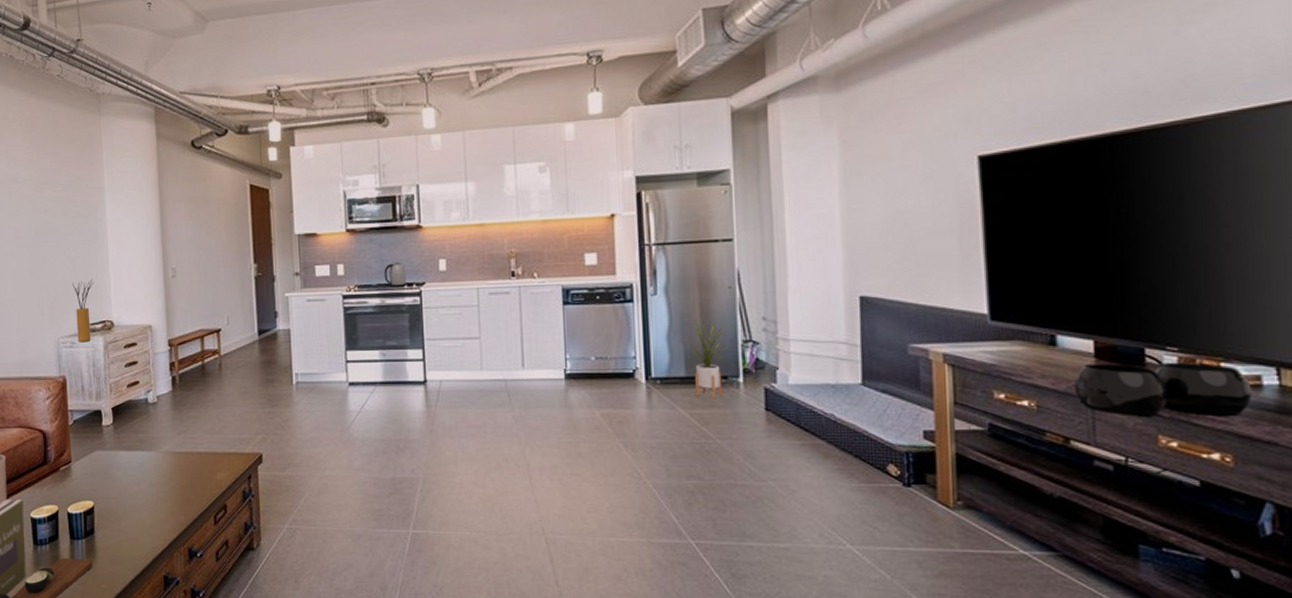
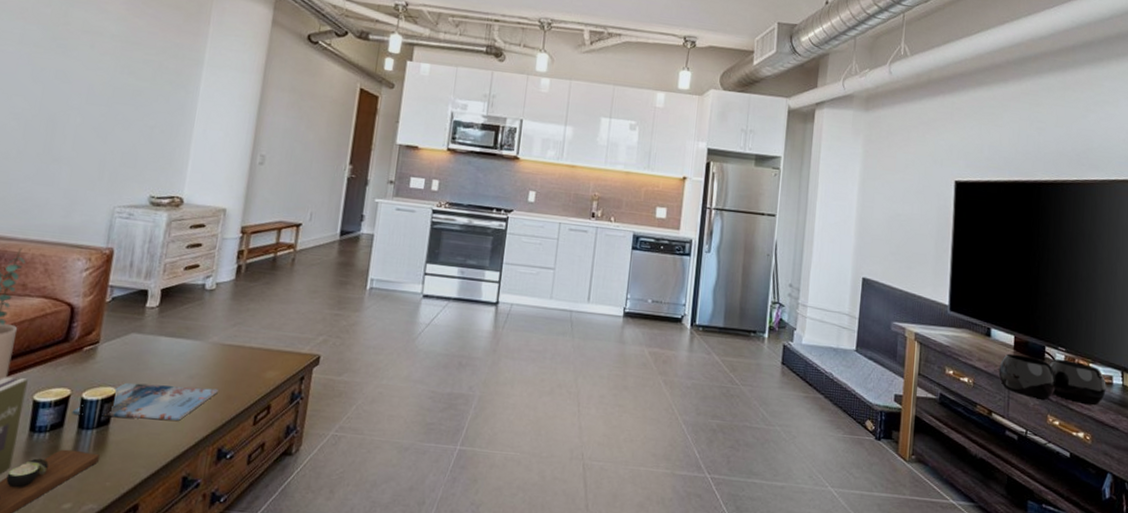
magazine: none [63,494,178,527] -> present [72,382,218,421]
vase: present [72,278,94,342] -> none [137,150,170,215]
kettle: present [384,262,406,287] -> none [476,187,498,211]
house plant: present [681,322,730,398] -> none [724,280,762,349]

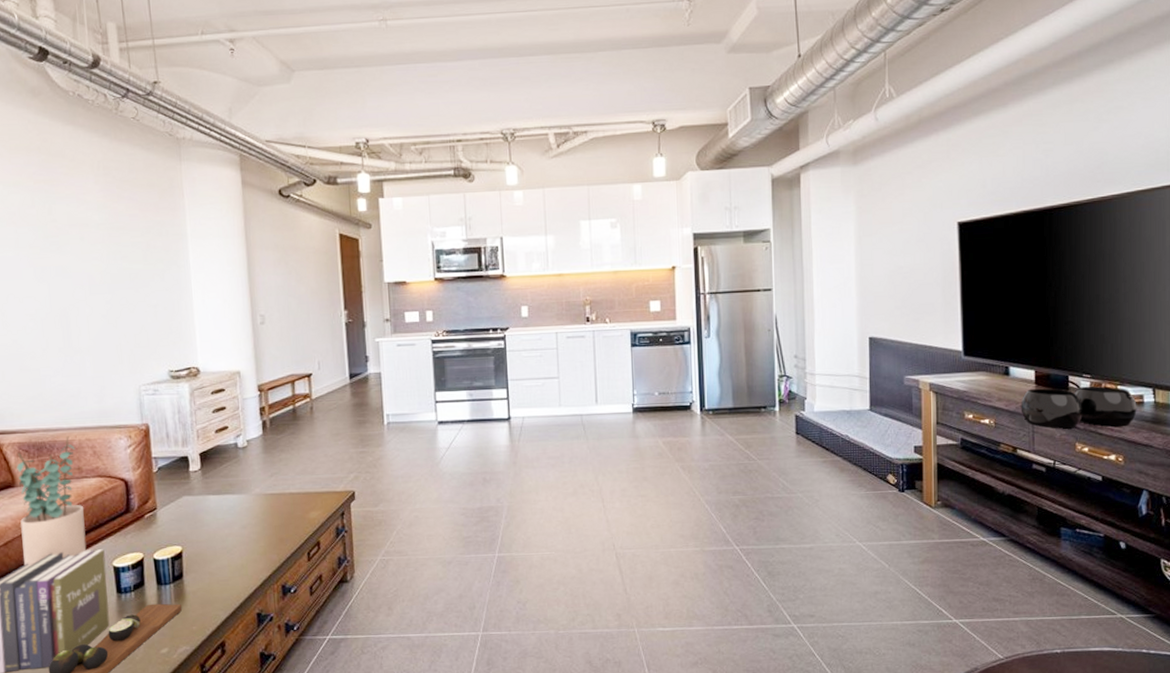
magazine: present [72,382,218,421] -> none [148,534,270,573]

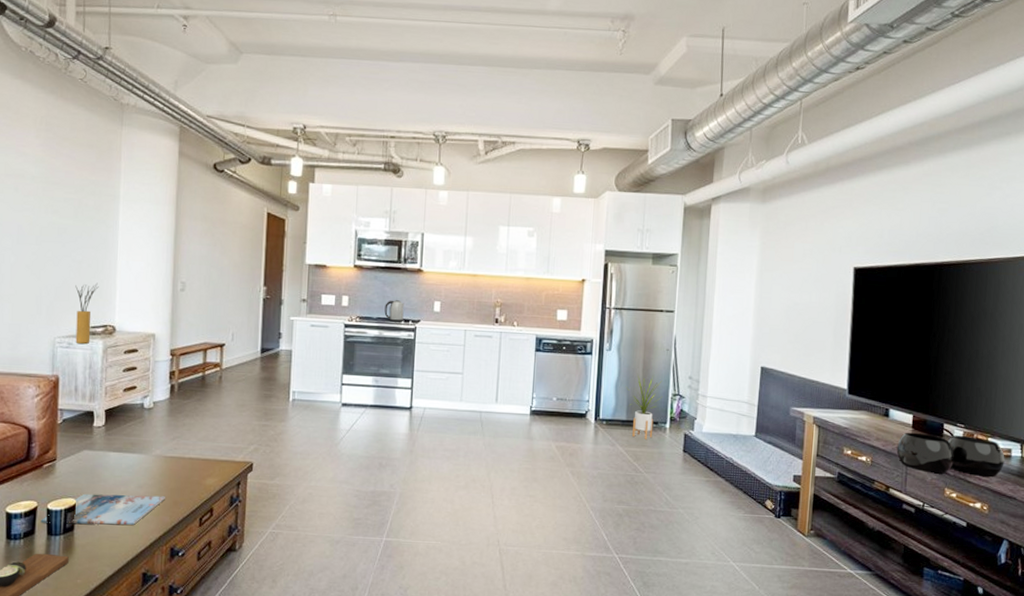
magazine: none [148,534,270,573] -> present [40,493,165,525]
vase: none [154,325,178,389] -> present [75,283,99,344]
kettle: none [470,309,492,332] -> present [384,300,404,322]
house plant: none [730,360,769,425] -> present [626,376,663,439]

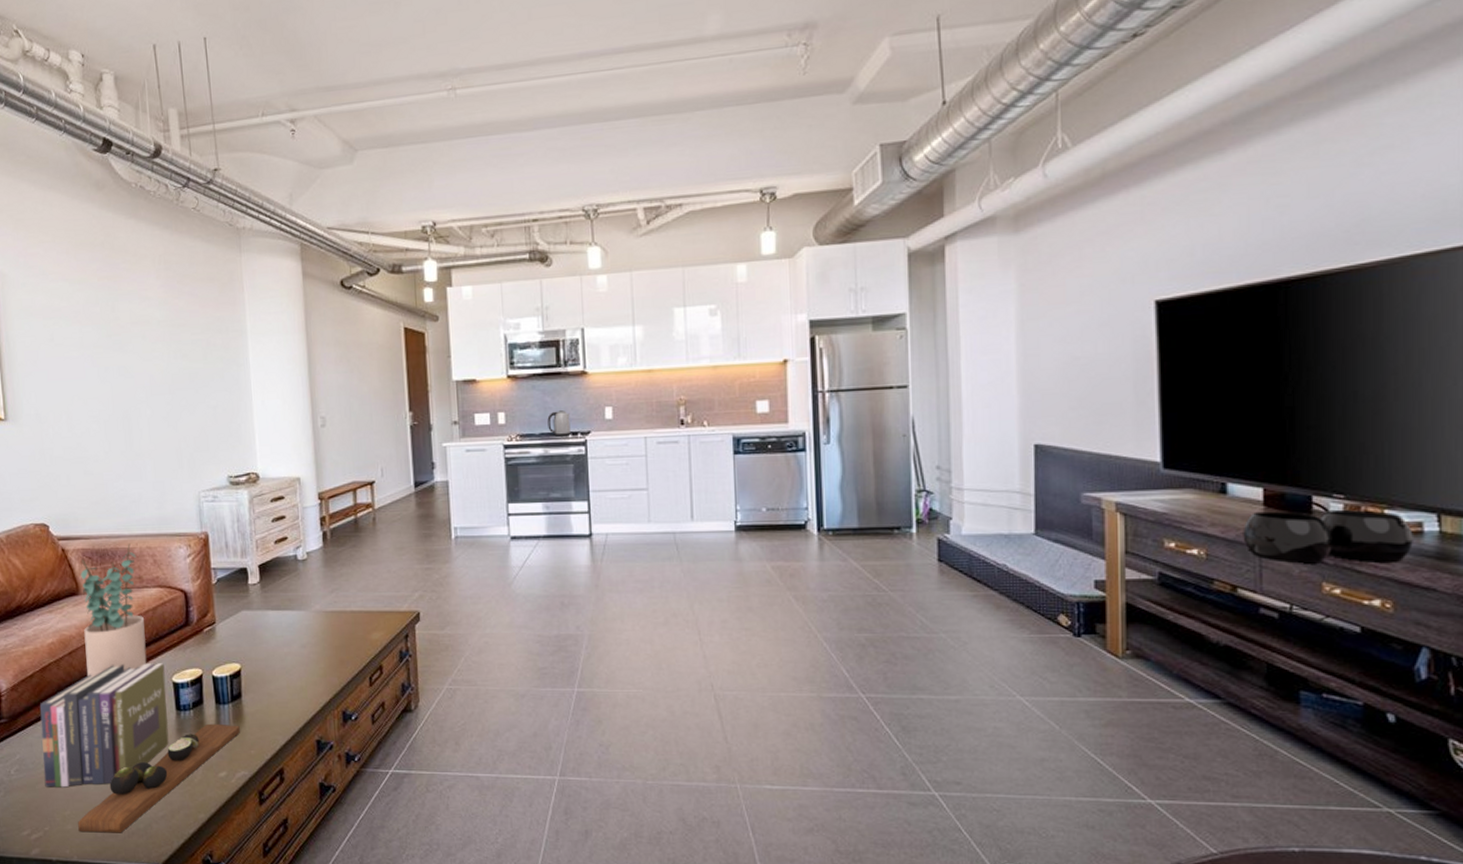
magazine: present [40,493,165,525] -> none [207,655,331,691]
vase: present [75,283,99,344] -> none [213,428,237,495]
house plant: present [626,376,663,439] -> none [854,471,903,550]

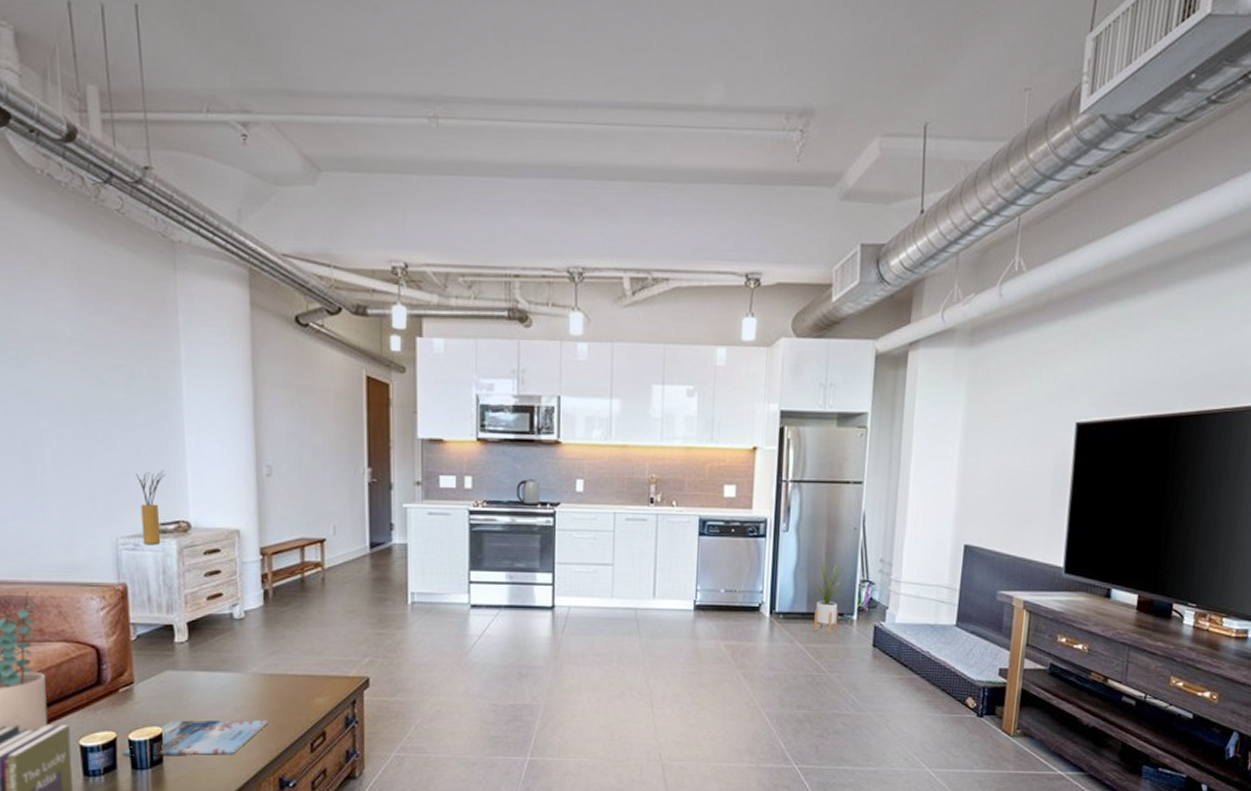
magazine: none [207,655,331,691] -> present [122,720,268,756]
vase: none [213,428,237,495] -> present [136,469,165,544]
house plant: none [854,471,903,550] -> present [806,560,849,634]
speaker: present [1243,509,1413,564] -> none [1117,615,1241,663]

